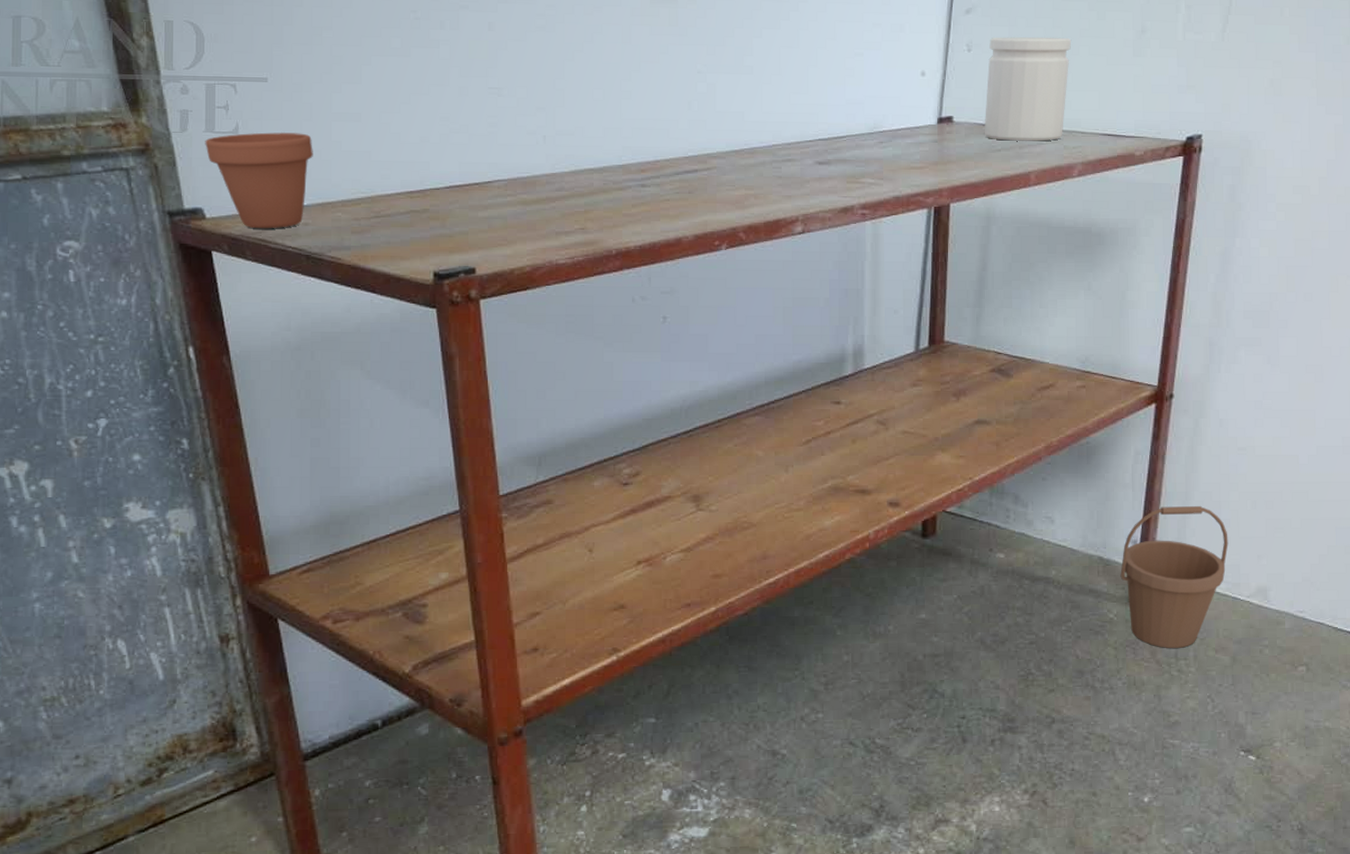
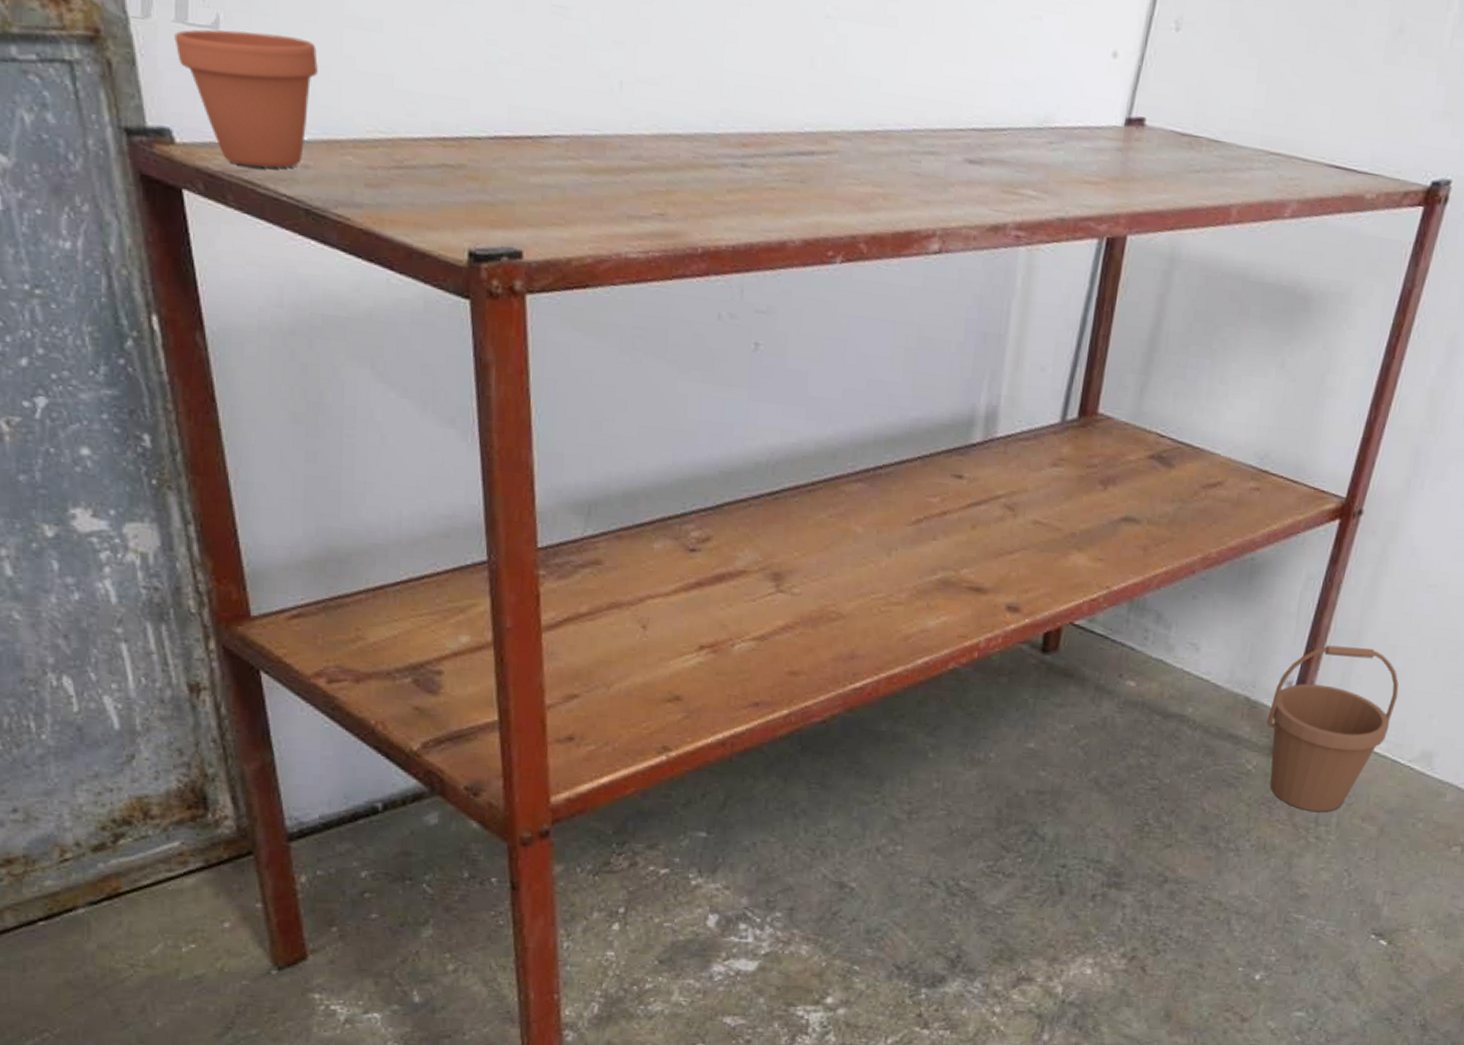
jar: present [984,37,1071,141] -> none [1181,15,1308,166]

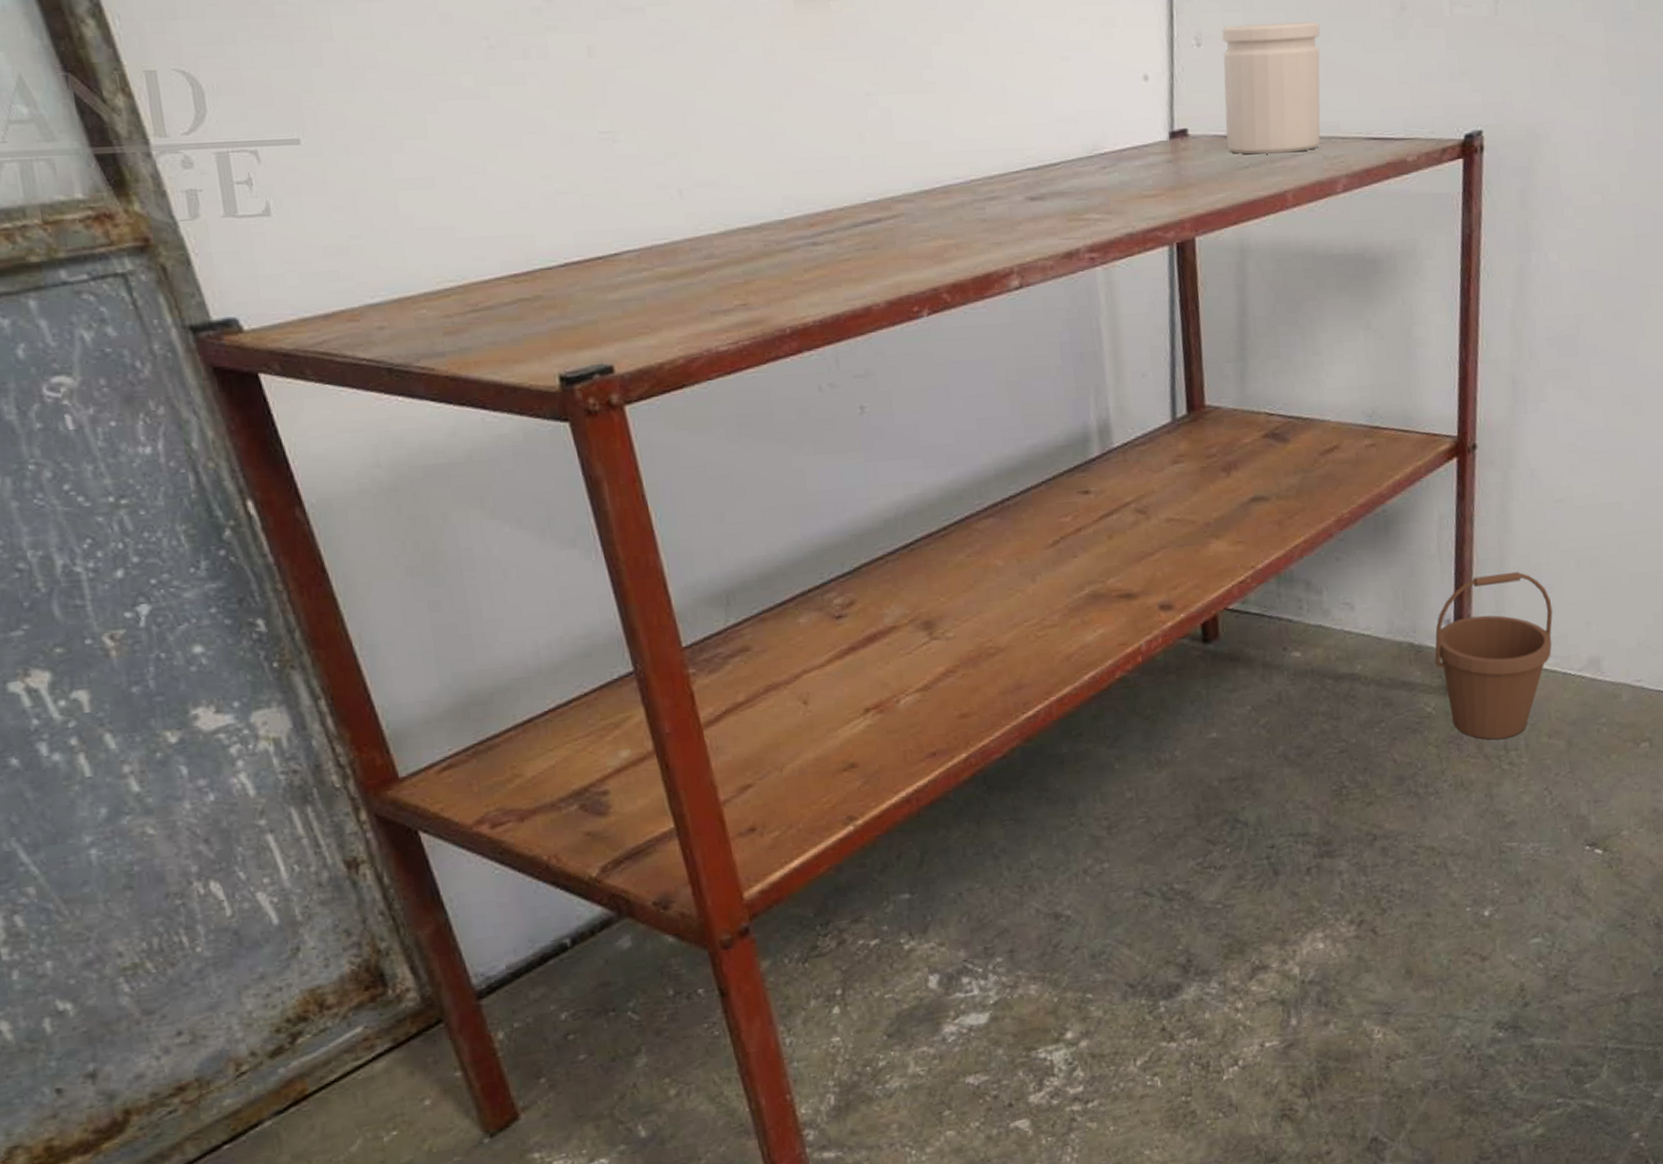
flower pot: present [174,29,318,169] -> none [226,209,377,340]
jar: none [1181,15,1308,166] -> present [1221,21,1321,155]

